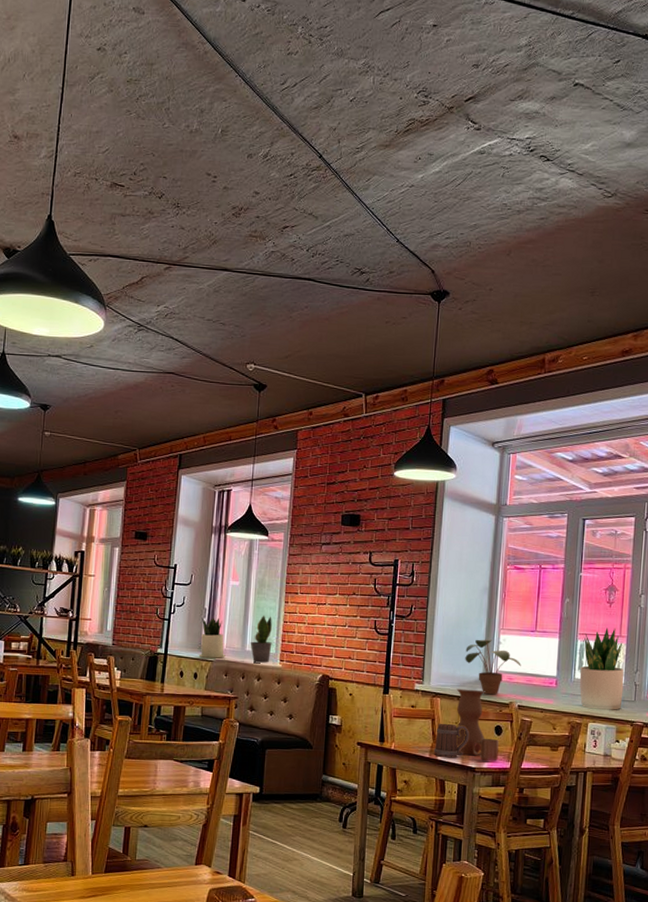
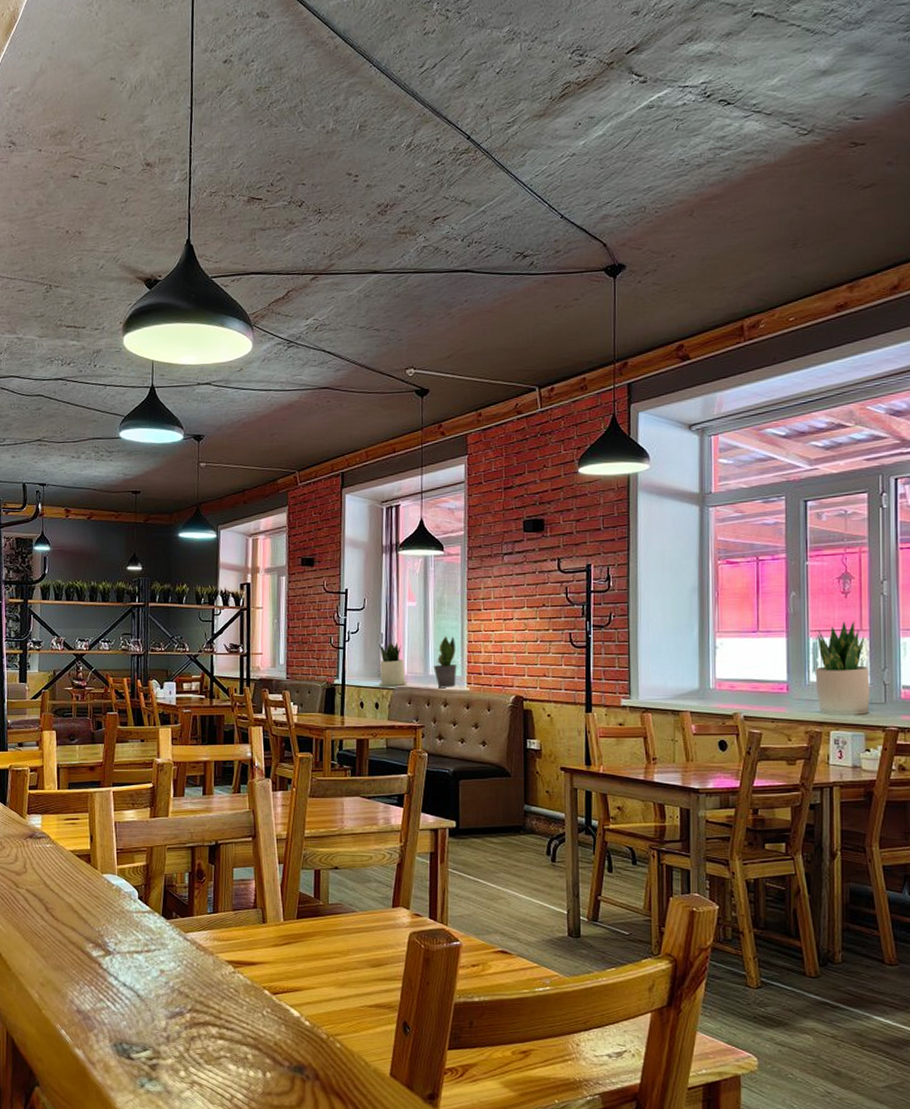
beer mug: present [433,723,470,759] -> none [649,741,689,780]
vase: present [456,689,485,756] -> none [669,701,707,776]
potted plant: present [465,638,521,695] -> none [677,643,744,706]
cup: present [472,738,499,763] -> none [694,755,725,782]

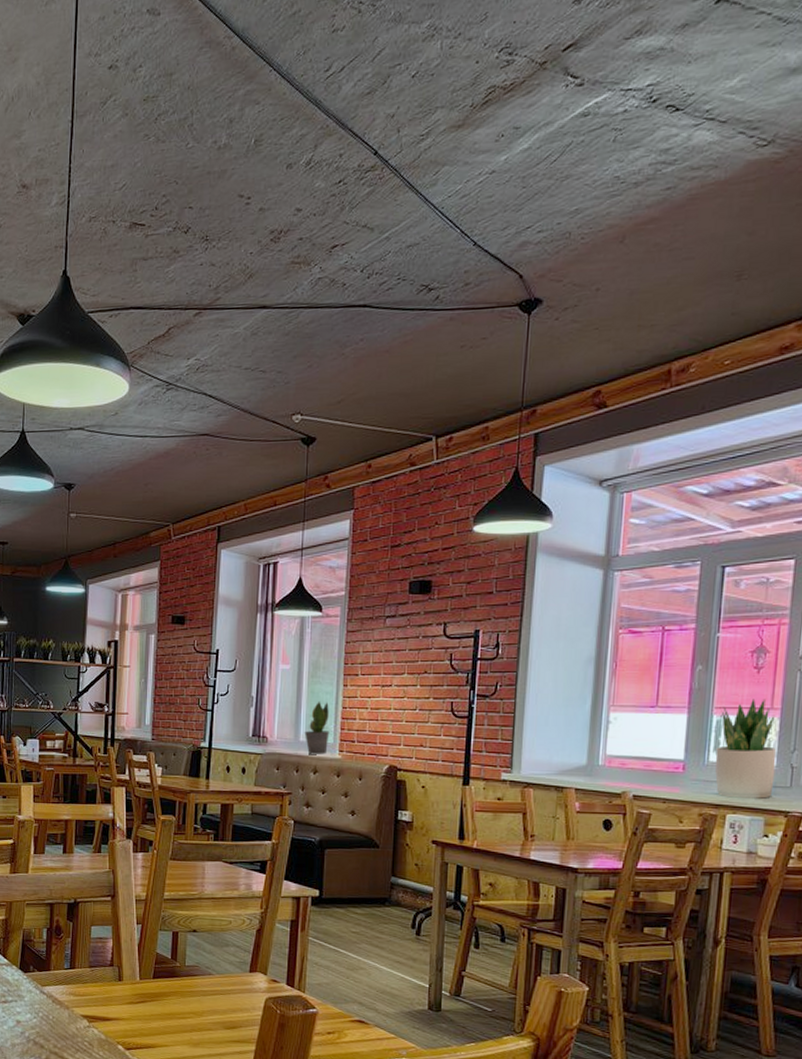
planter: present [378,642,407,687] -> none [246,705,277,752]

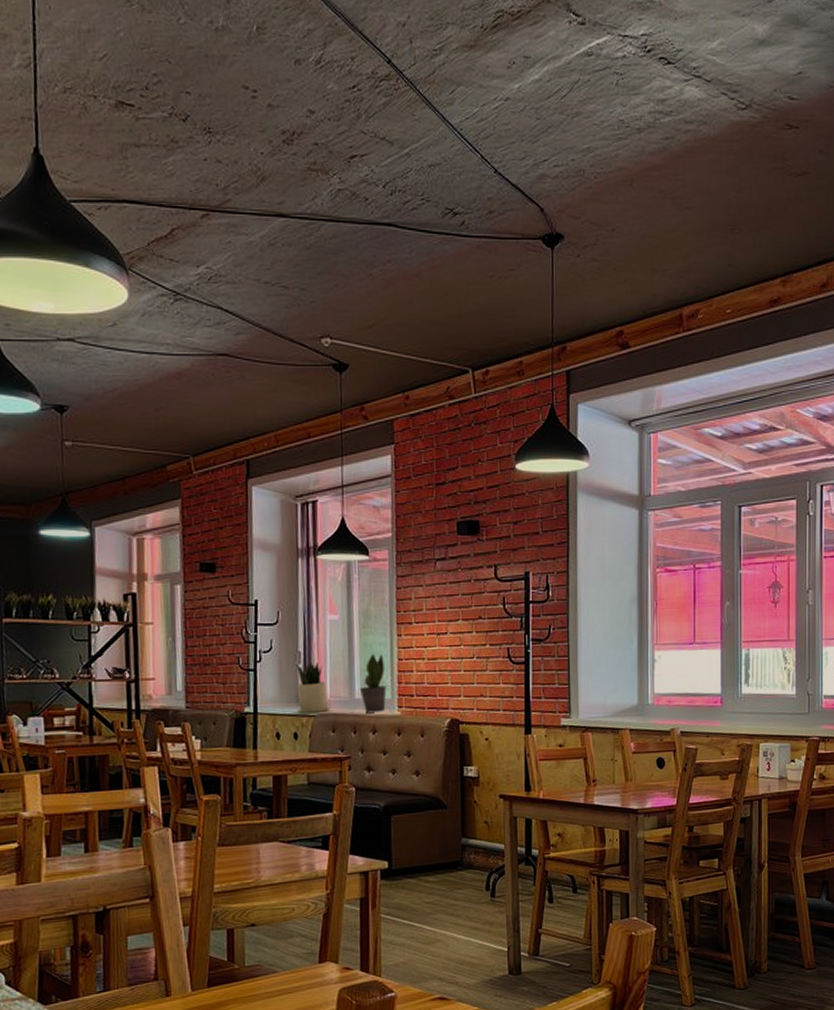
planter: none [246,705,277,752] -> present [295,661,331,714]
planter: present [715,699,776,799] -> none [747,631,796,727]

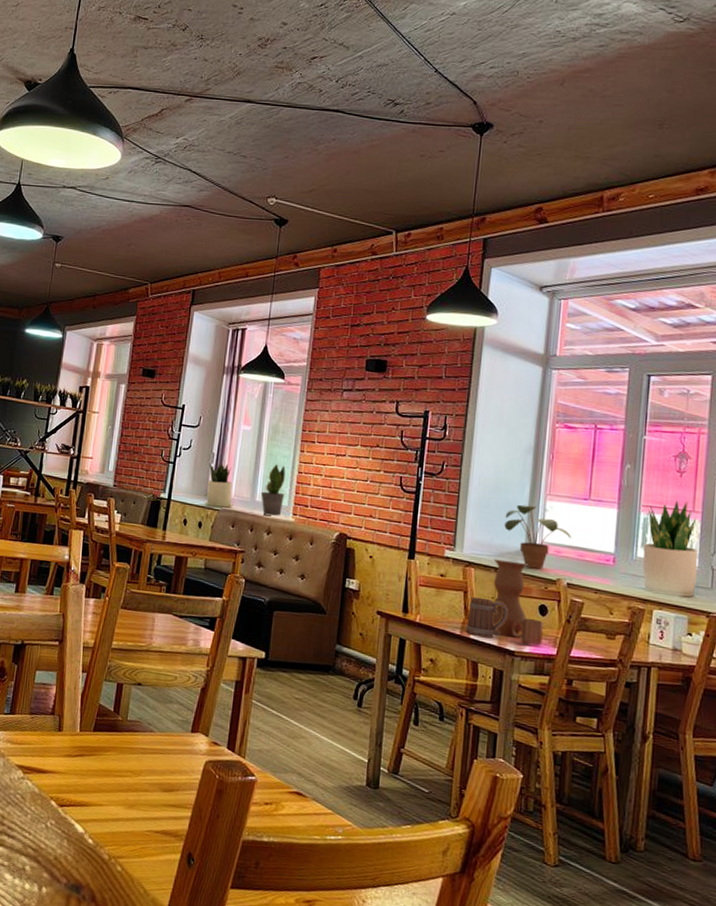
beer mug: none [589,761,629,802] -> present [465,596,509,639]
vase: none [609,718,646,796] -> present [492,559,528,638]
potted plant: none [616,657,681,723] -> present [504,504,572,569]
cup: none [633,773,662,801] -> present [511,617,543,647]
planter: none [747,631,796,727] -> present [642,500,698,598]

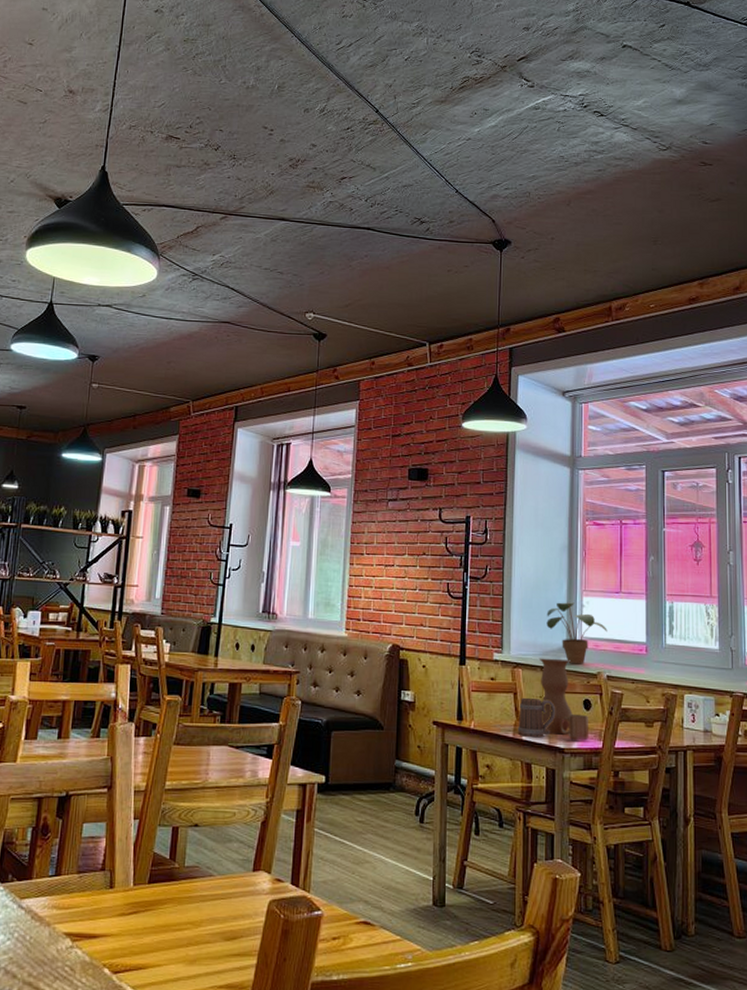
planter: present [204,463,233,508] -> none [256,581,286,629]
potted plant: present [260,463,286,516] -> none [312,578,337,632]
planter: present [642,500,698,598] -> none [671,587,719,679]

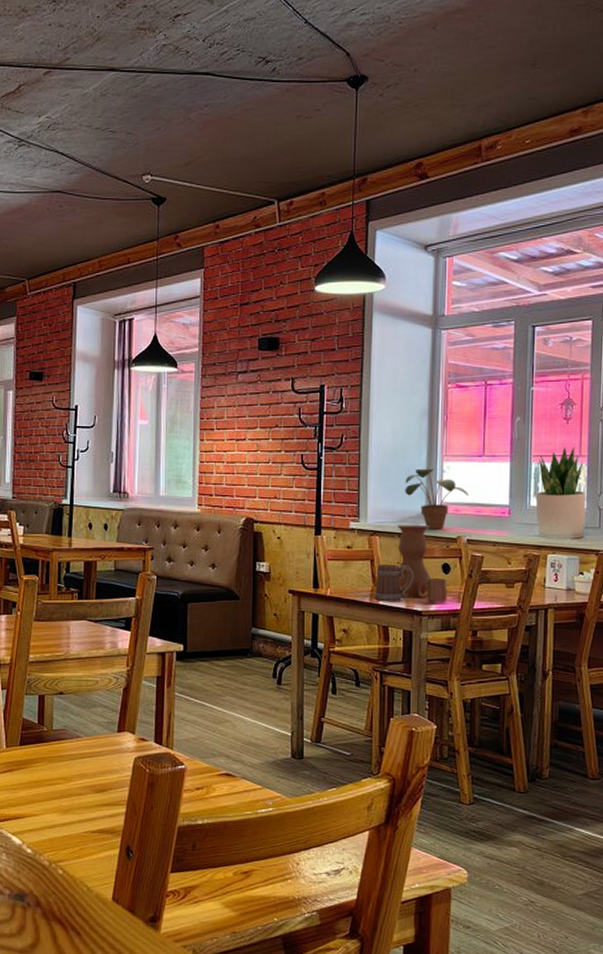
planter: none [671,587,719,679] -> present [535,447,586,539]

